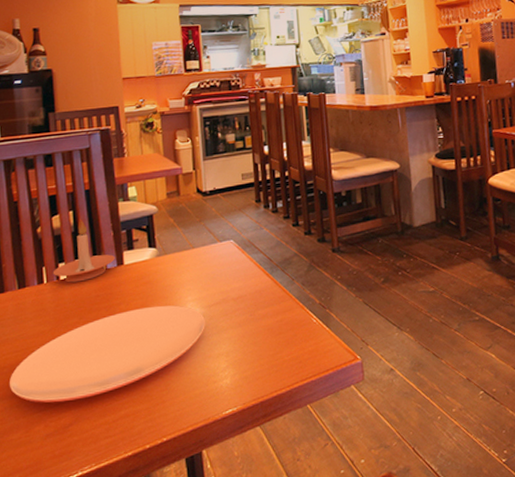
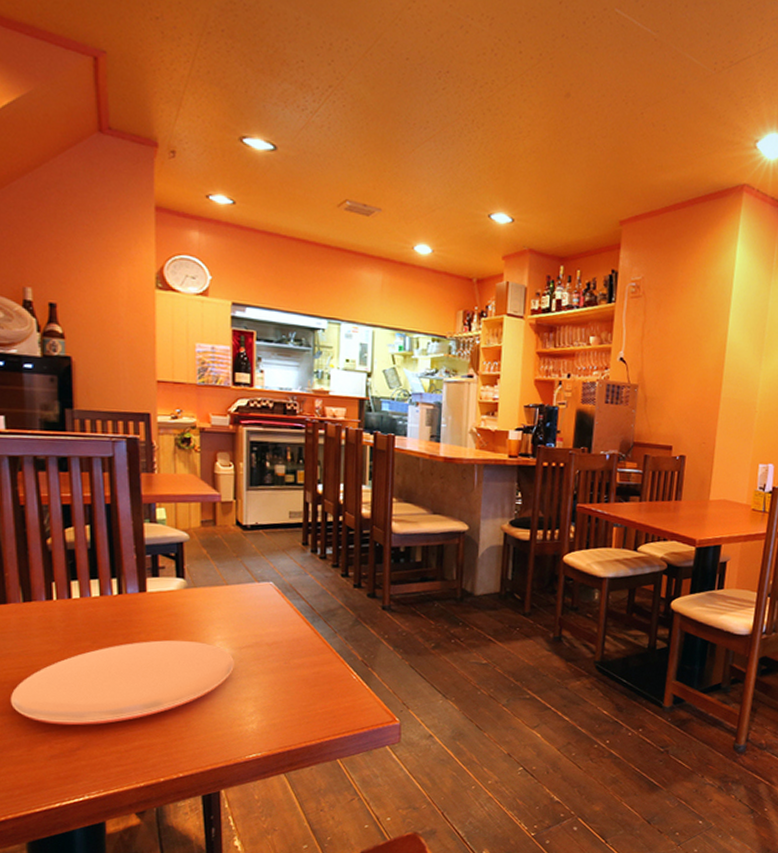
candle holder: present [52,218,115,283] -> none [63,535,137,604]

